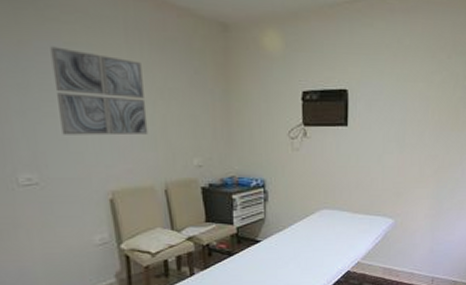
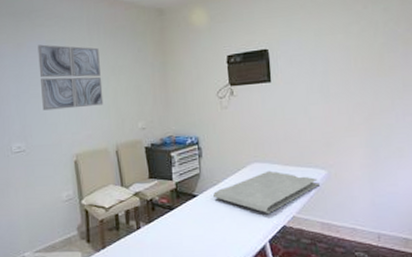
towel: none [278,217,386,260] -> present [213,170,320,214]

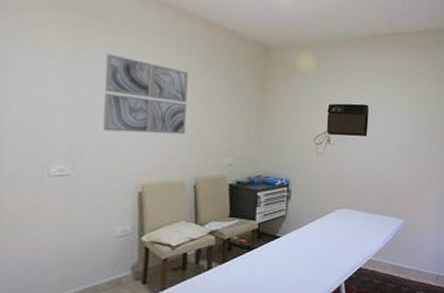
towel: present [213,170,320,214] -> none [297,217,396,257]

